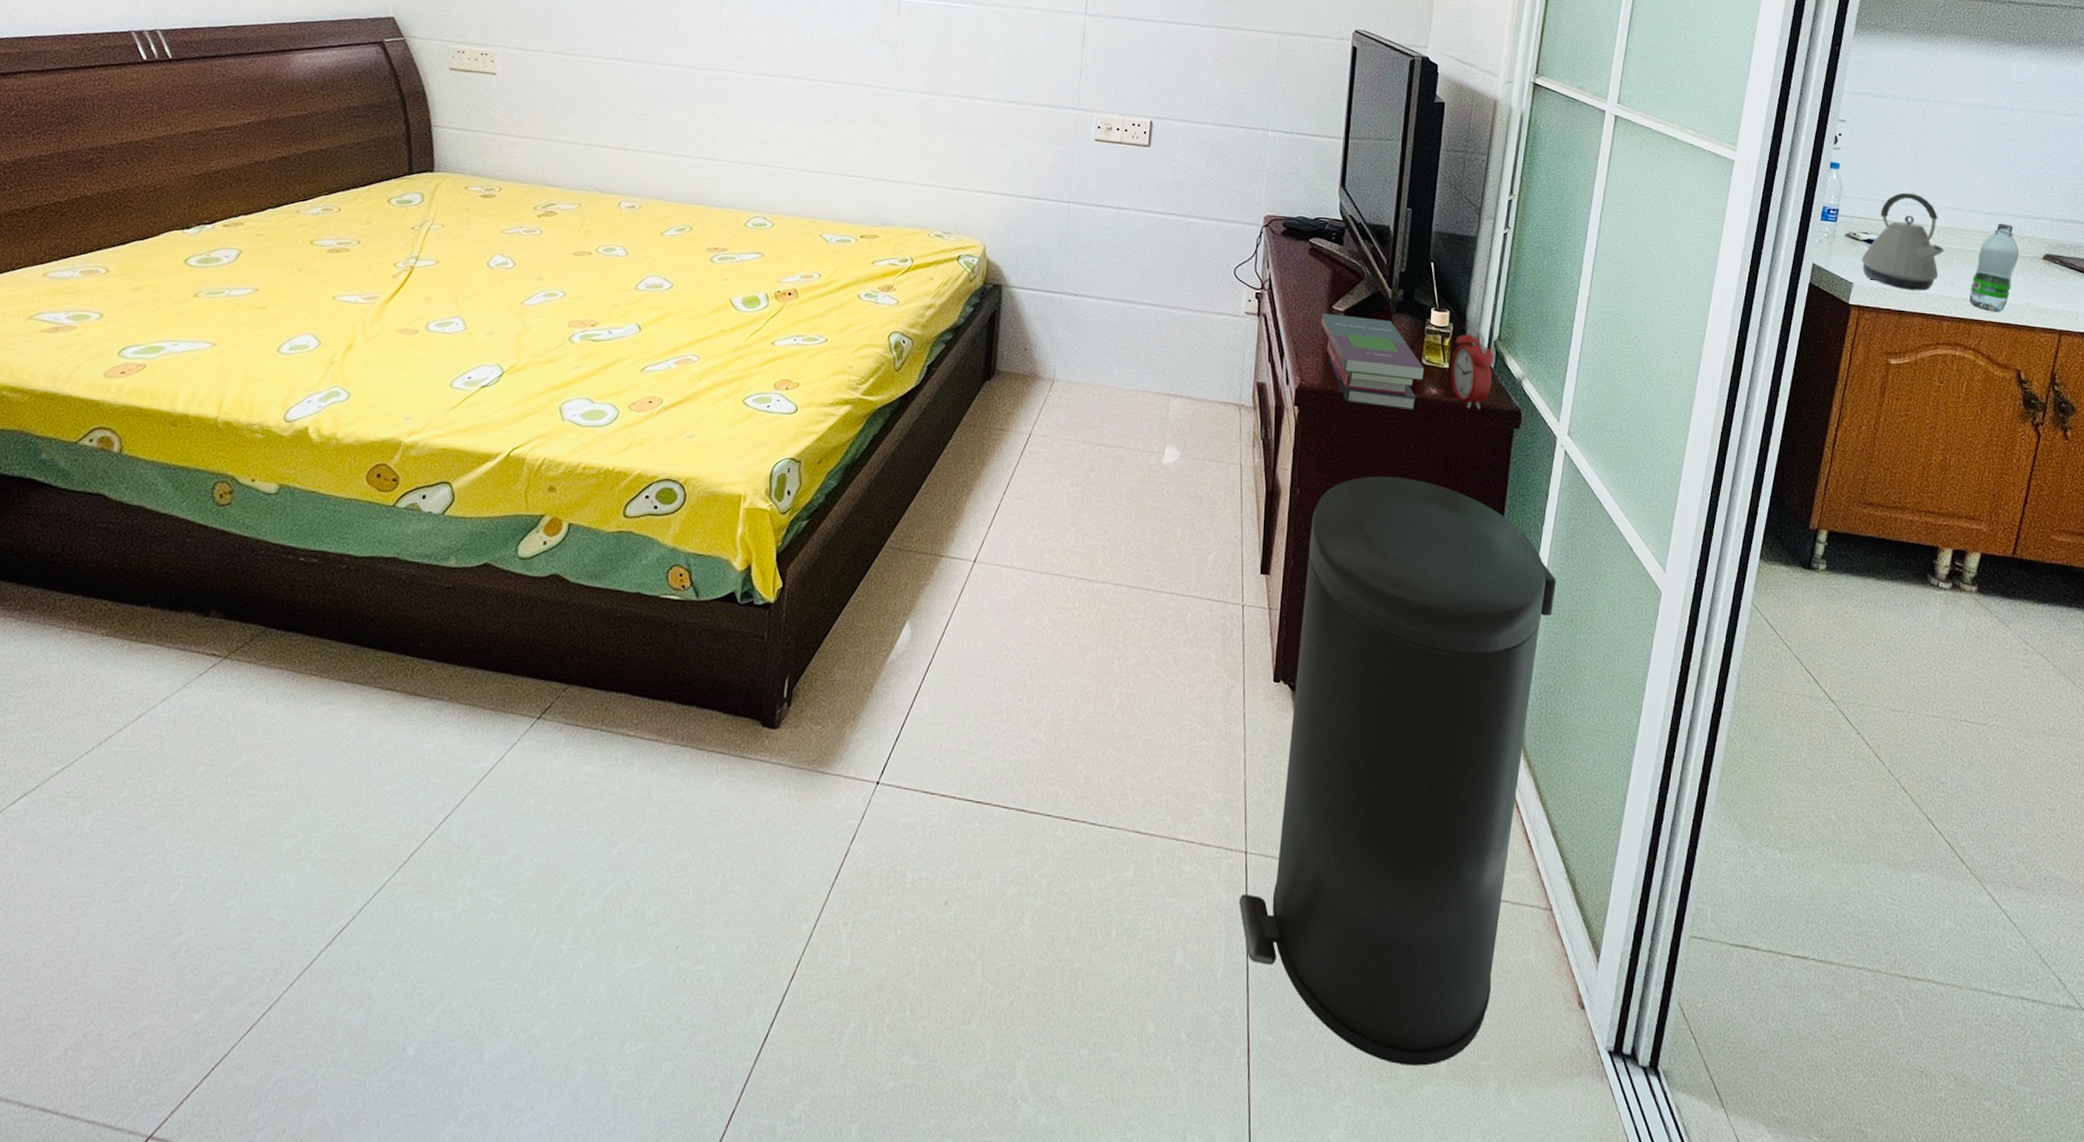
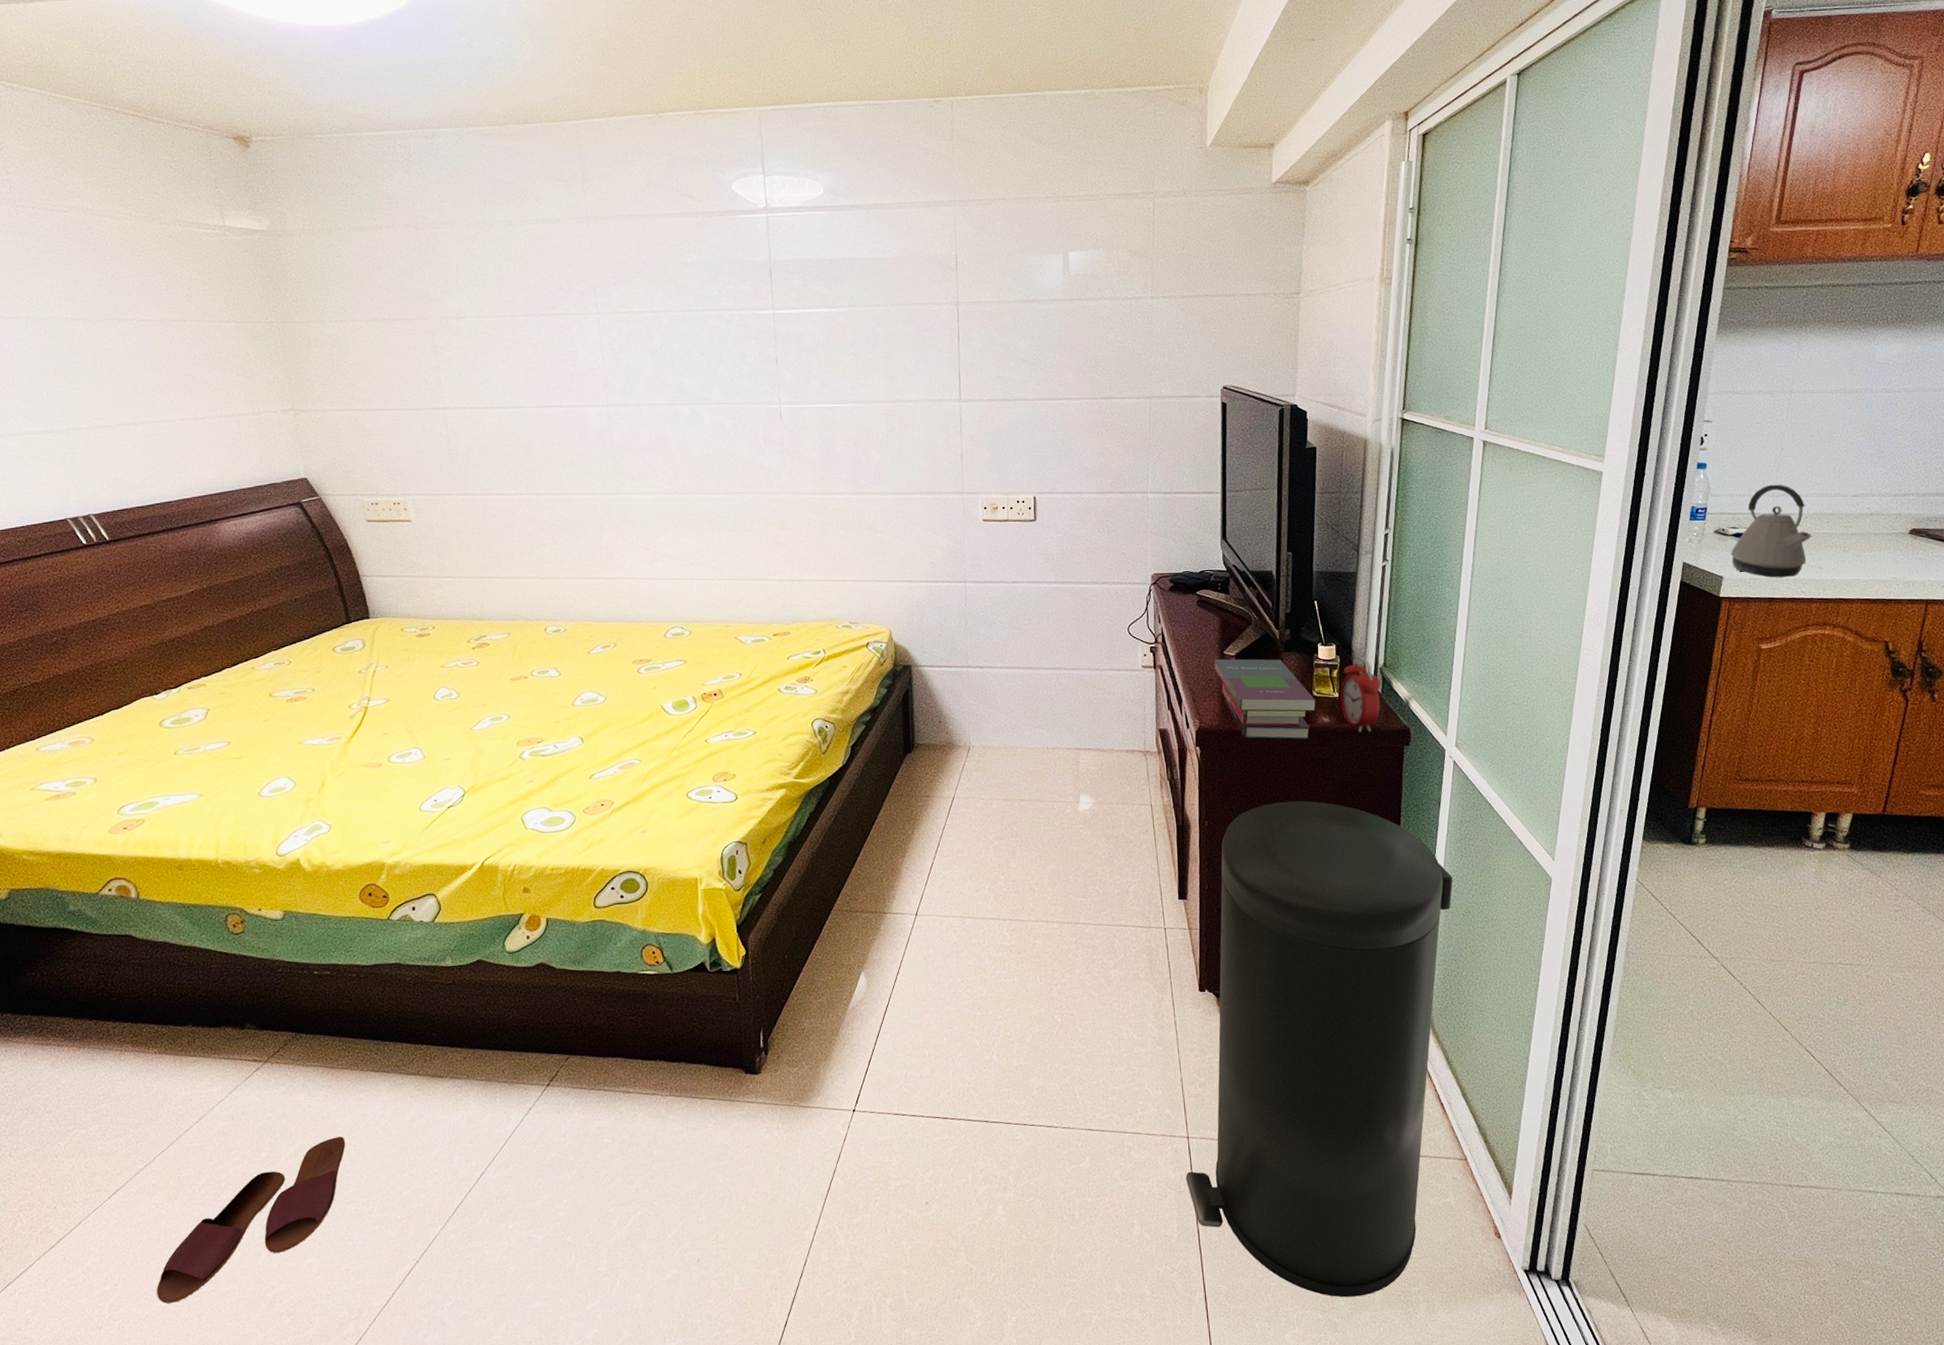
slippers: none [43,755,298,941] -> present [157,1136,346,1303]
bottle: present [1969,223,2019,313] -> none [1837,503,1886,590]

